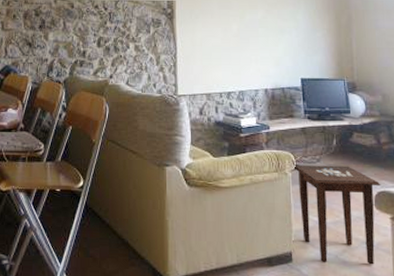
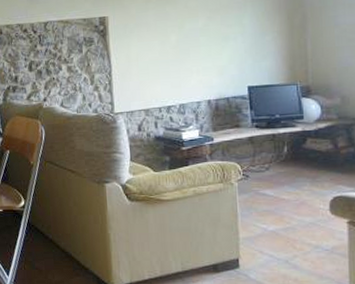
side table: present [292,164,381,265] -> none [238,172,338,268]

